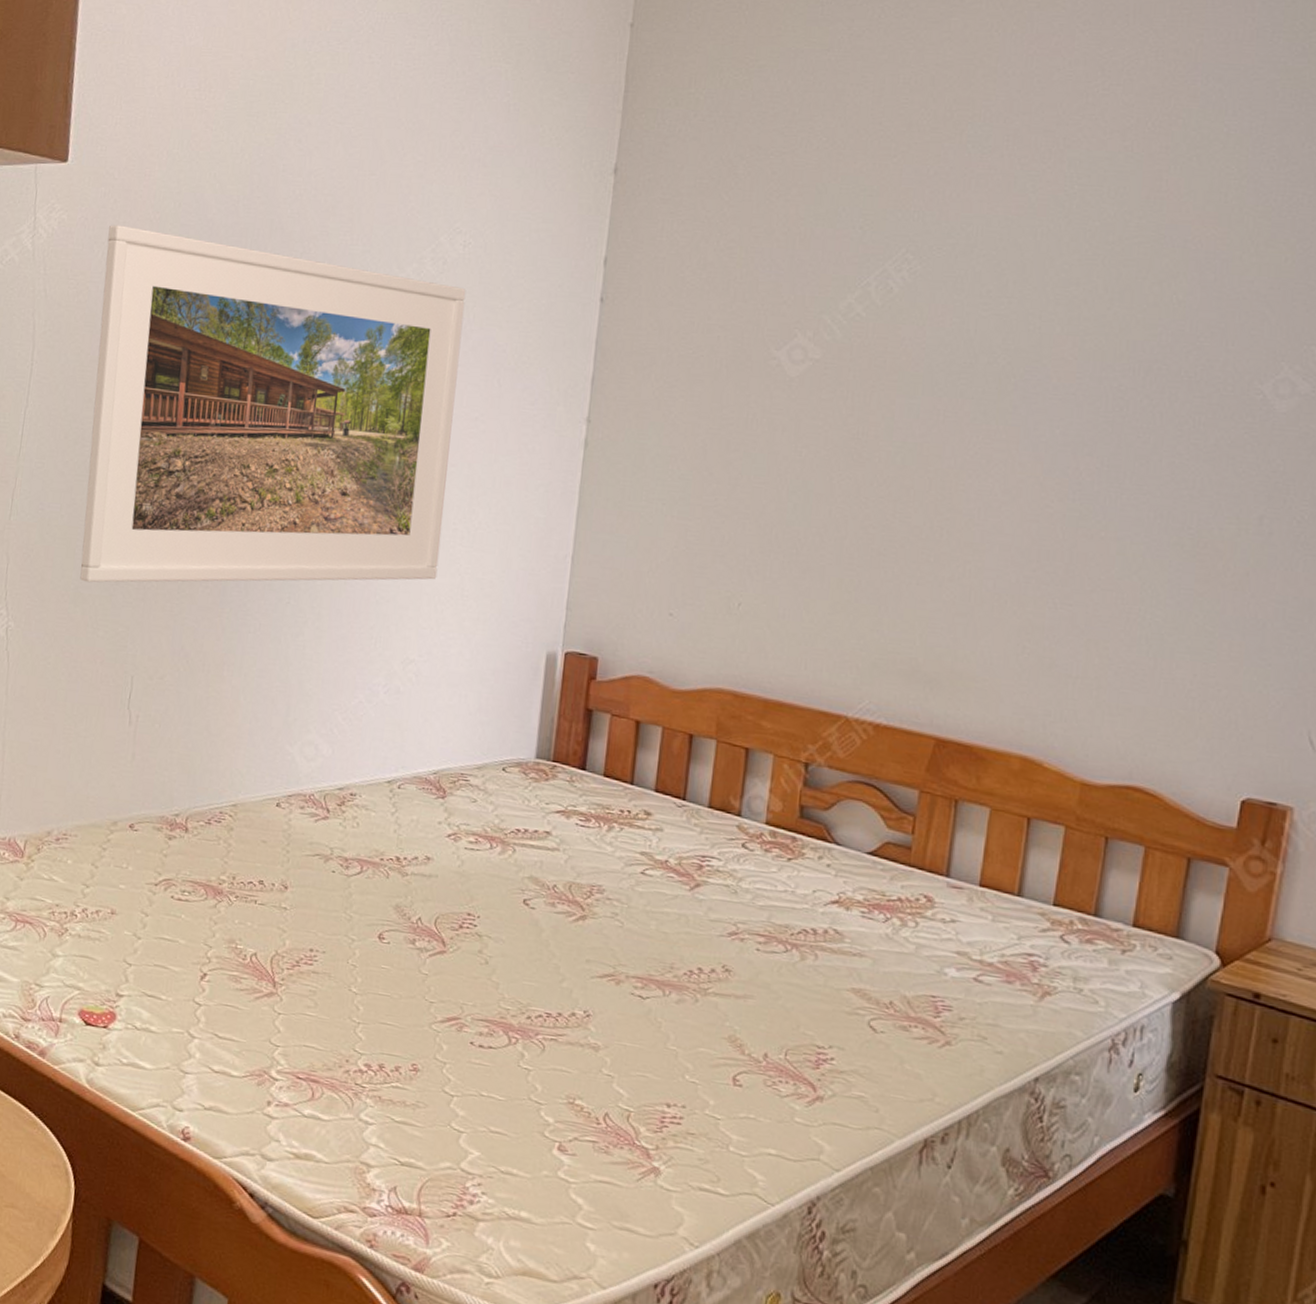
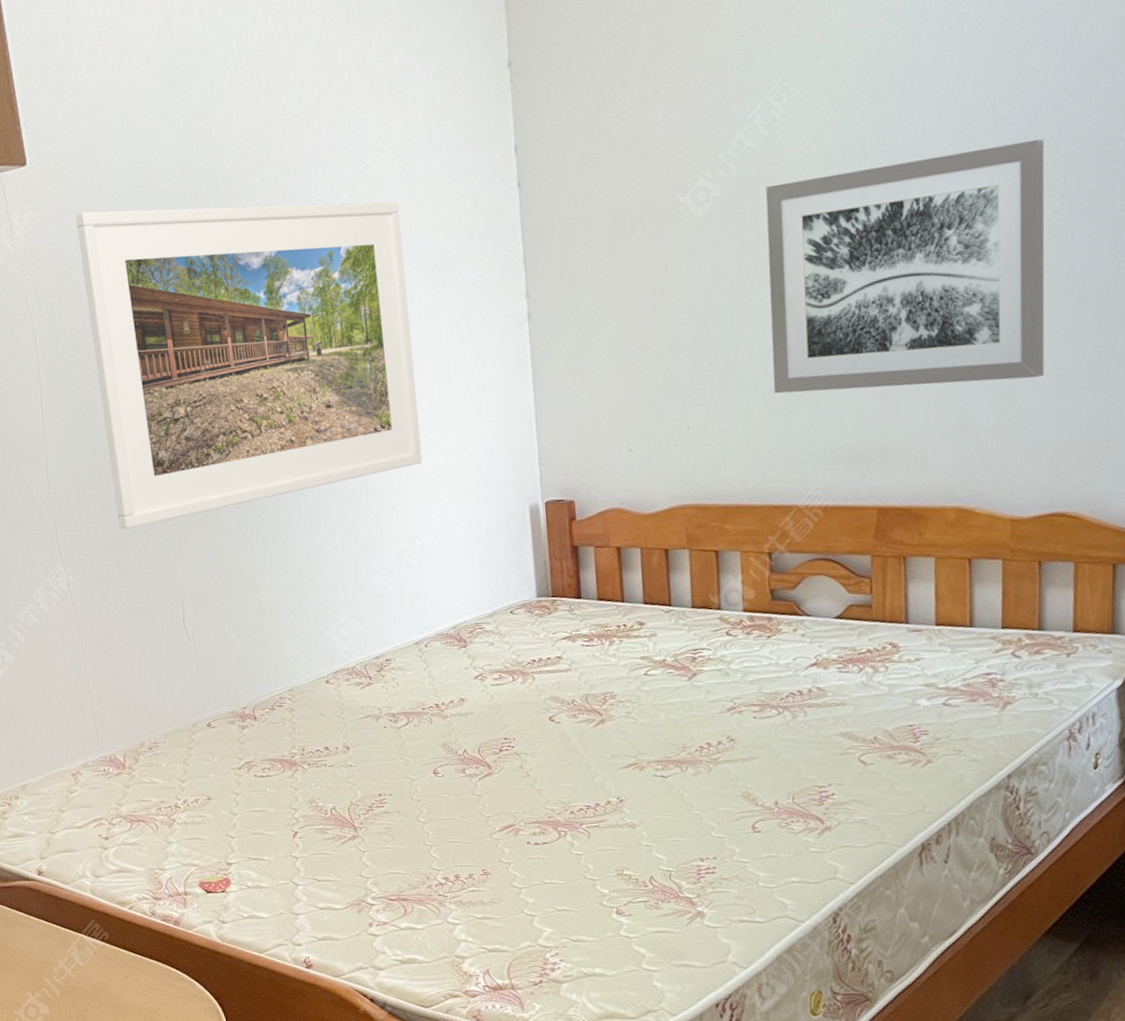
wall art: none [841,359,1178,631] -> present [765,139,1045,394]

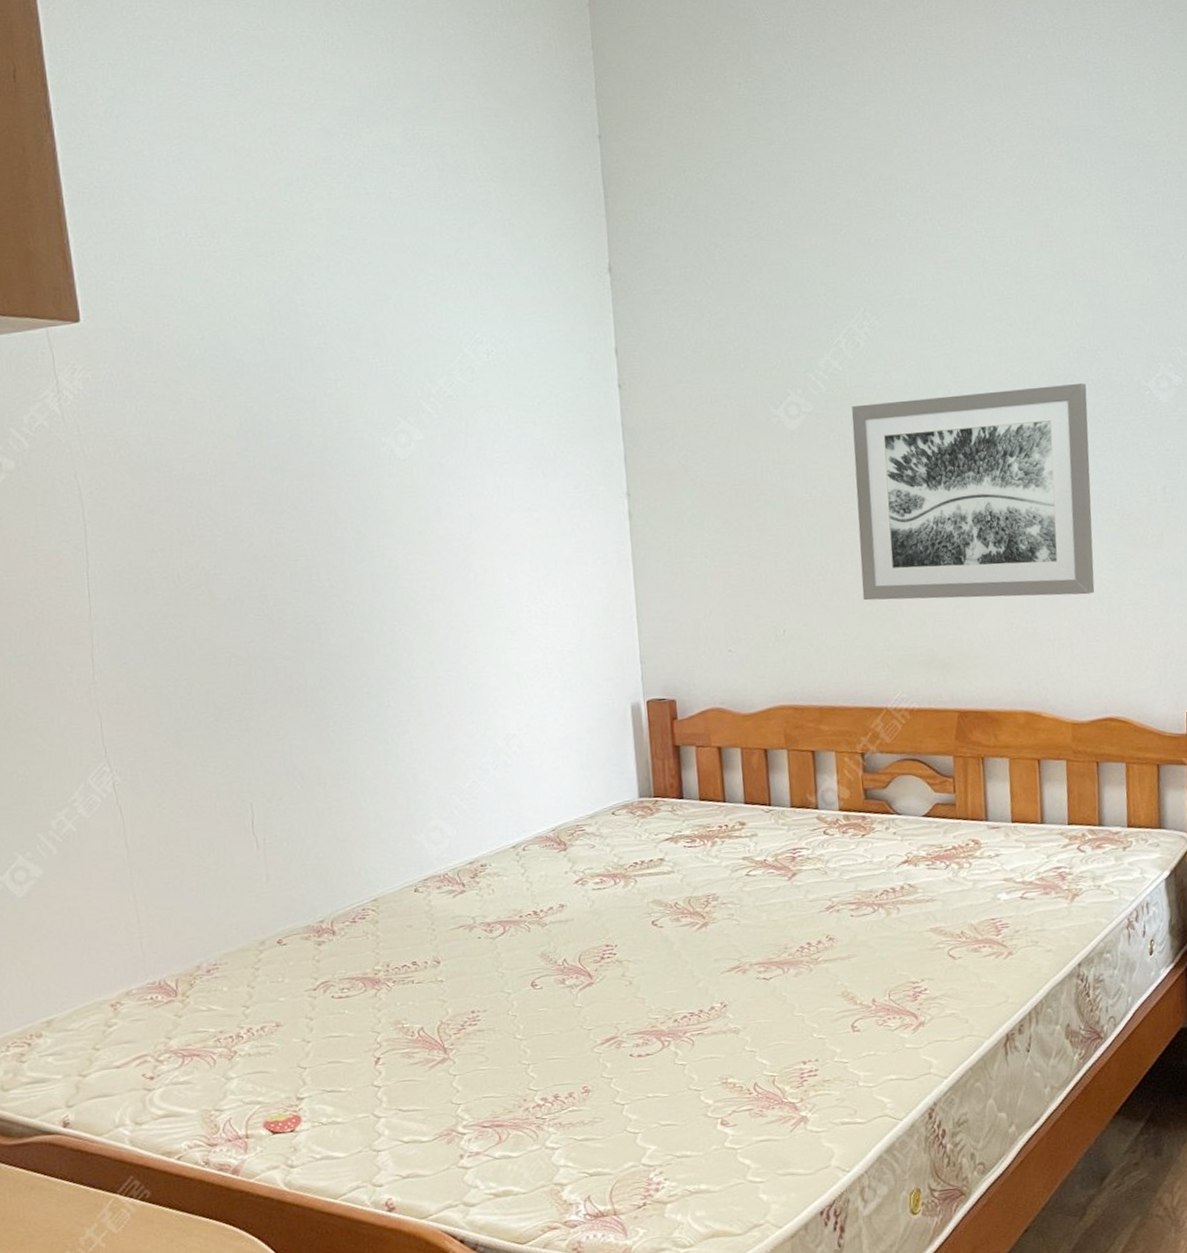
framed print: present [76,201,423,530] -> none [137,377,521,725]

